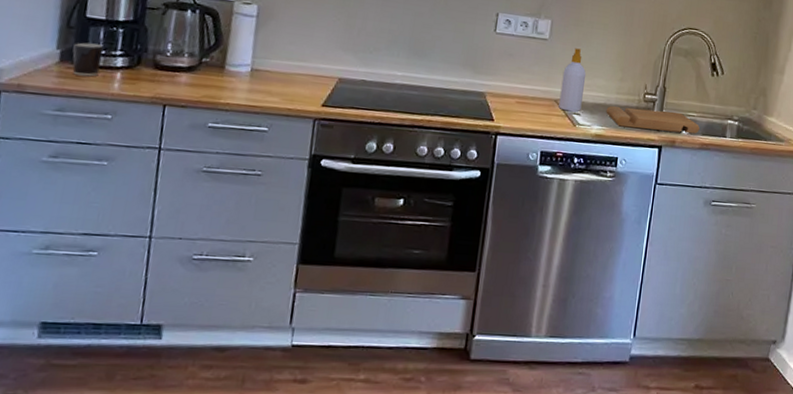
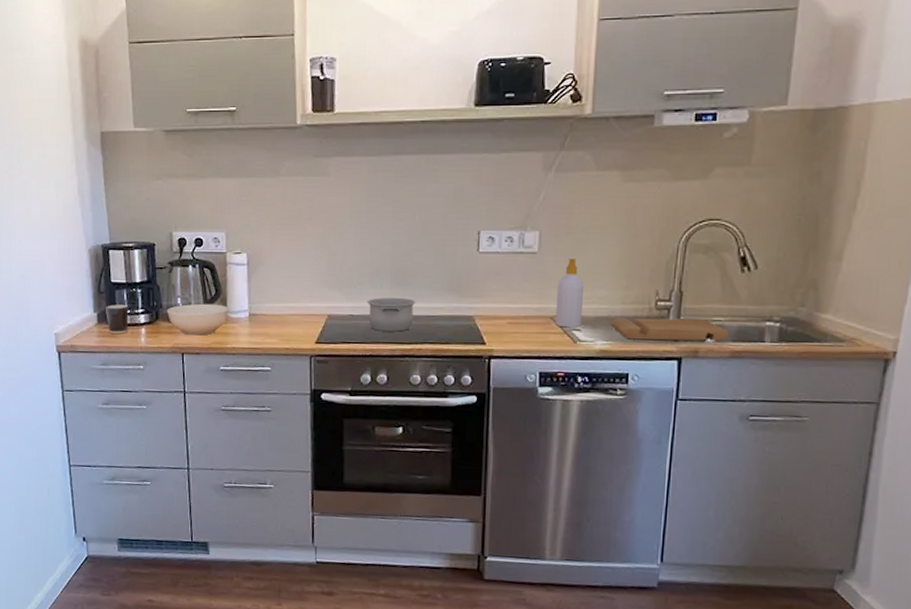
bowl: none [151,51,228,87] -> present [166,303,229,335]
cooking pot: none [381,65,431,102] -> present [366,297,416,332]

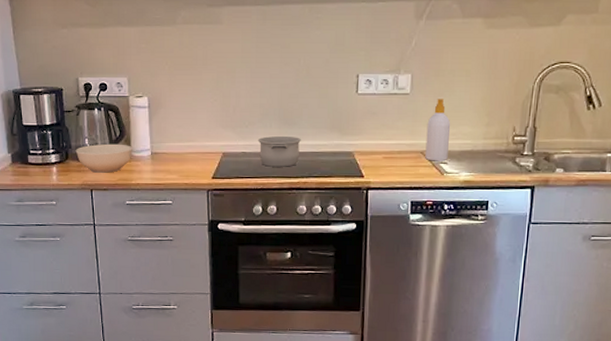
mug: present [106,304,129,334] -> none [19,146,41,173]
cutting board: present [610,317,729,341] -> none [473,151,575,172]

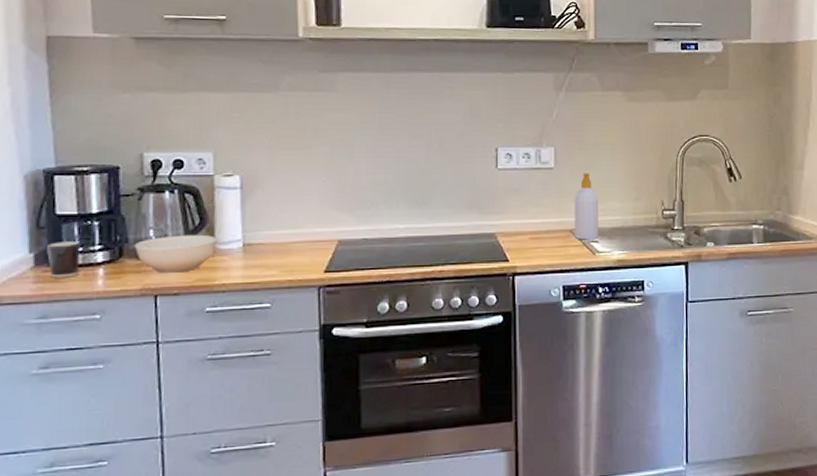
mug: none [19,146,41,173] -> present [47,241,81,278]
cooking pot: present [257,135,302,167] -> none [382,217,436,255]

